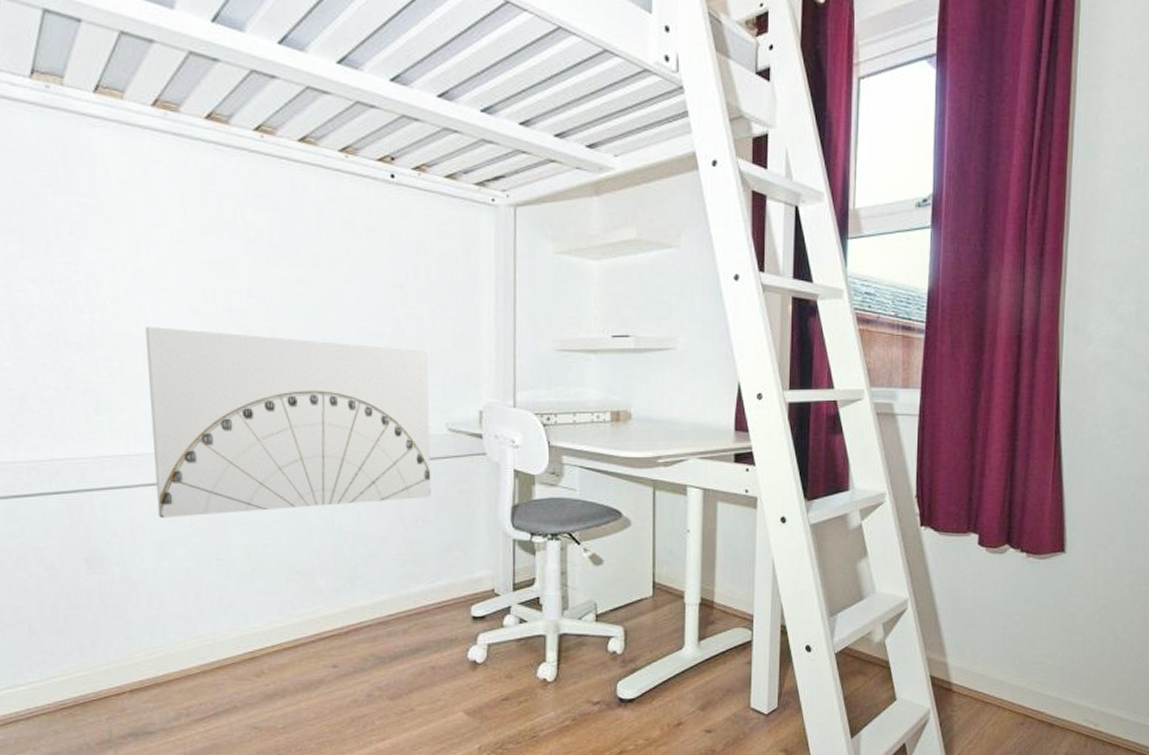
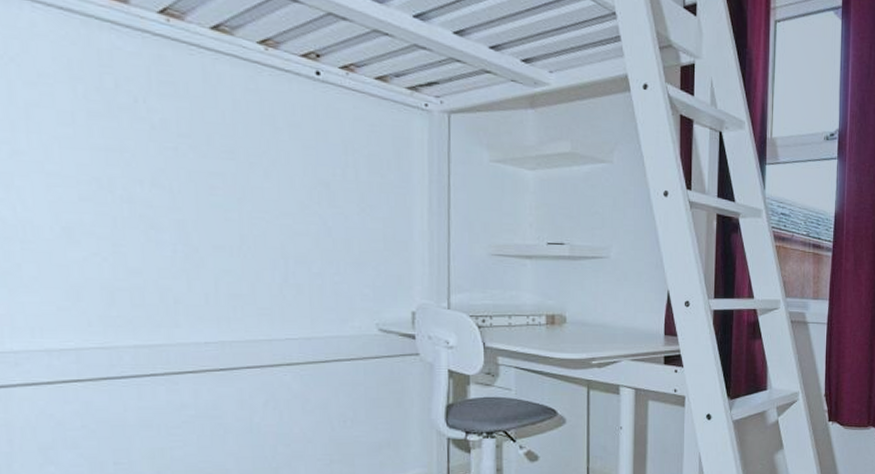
wall art: present [146,327,432,518] -> none [25,213,361,420]

